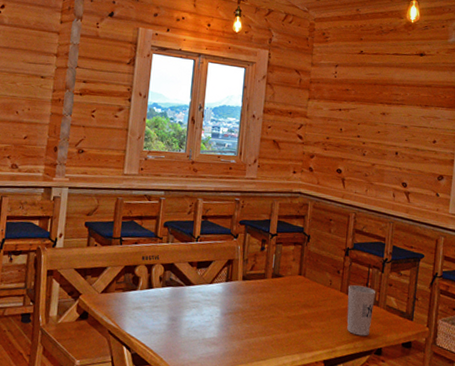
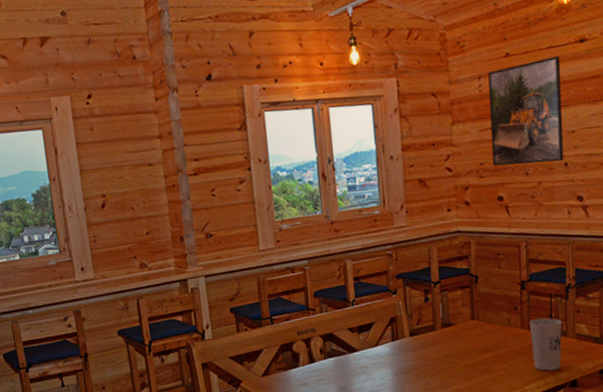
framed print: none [336,62,403,150] -> present [488,56,564,167]

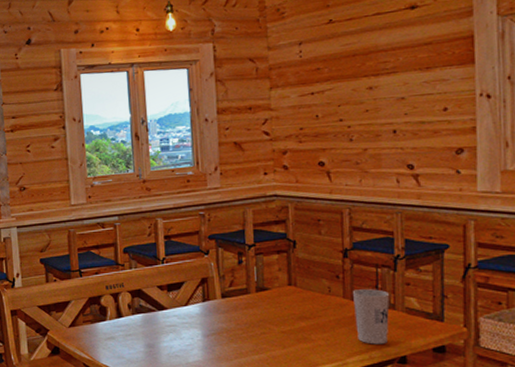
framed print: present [488,56,564,167] -> none [309,23,392,132]

